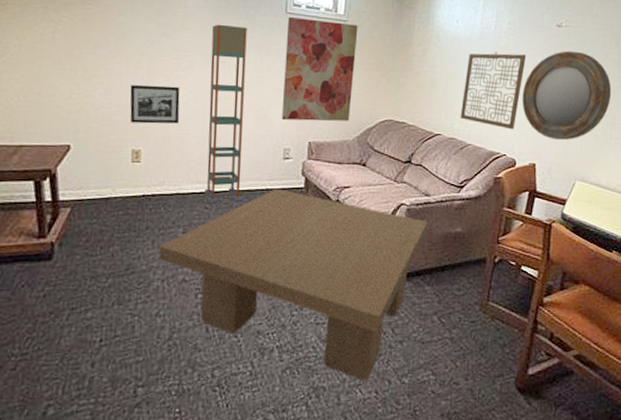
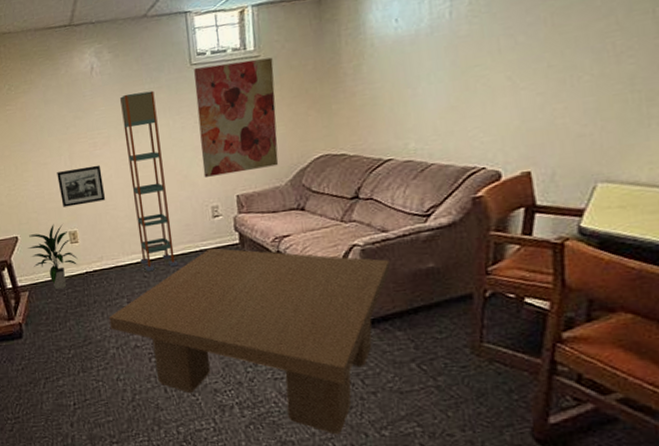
indoor plant: none [80,138,136,209] -> present [28,224,78,289]
wall art: present [460,51,527,130] -> none [415,37,501,137]
home mirror: present [522,50,612,140] -> none [500,13,646,137]

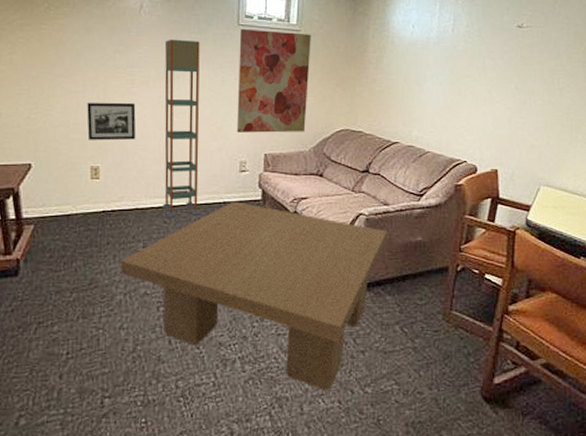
indoor plant: present [28,224,78,289] -> none [41,156,96,225]

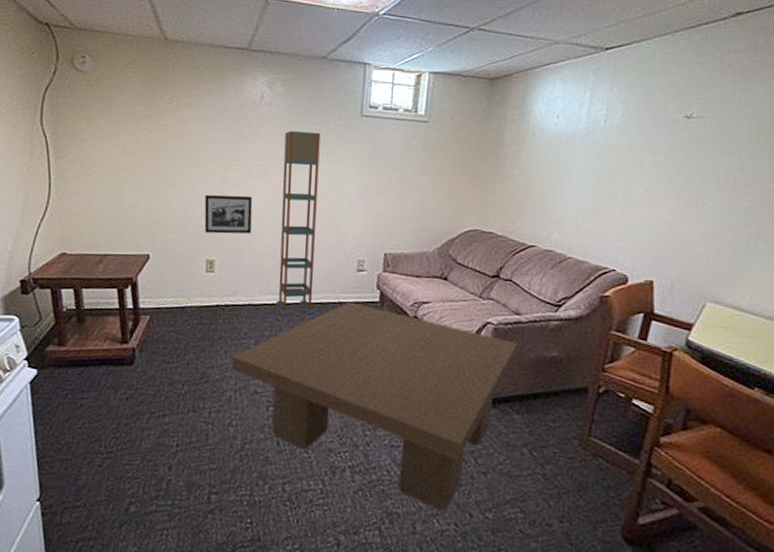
wall art: present [236,28,311,133] -> none [355,119,441,232]

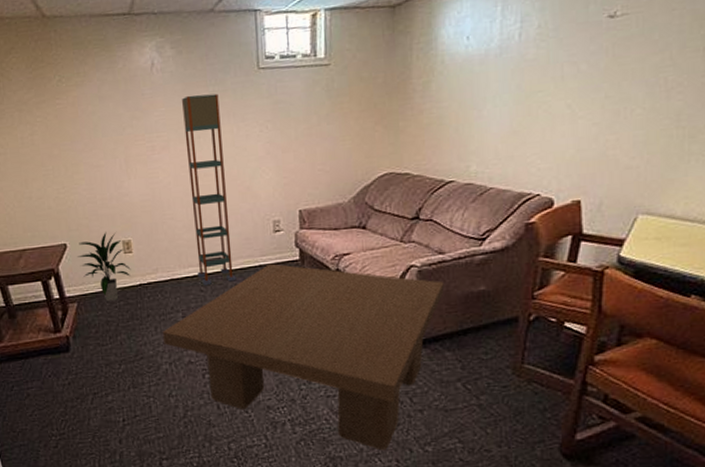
indoor plant: none [159,248,210,318] -> present [77,232,131,301]
picture frame: present [204,194,253,234] -> none [111,170,163,214]

